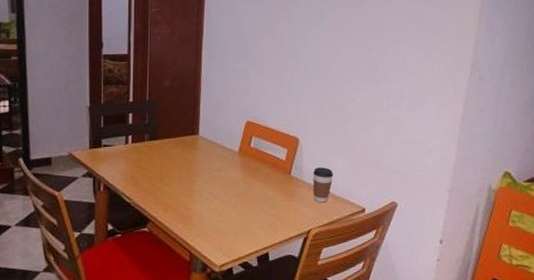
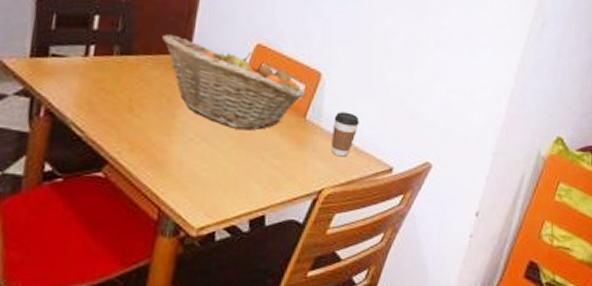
fruit basket: none [177,121,288,188] -> present [162,34,305,130]

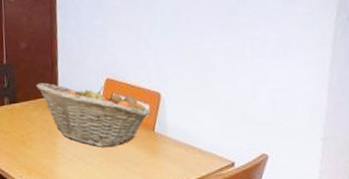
coffee cup: present [331,112,359,157] -> none [177,121,199,159]

